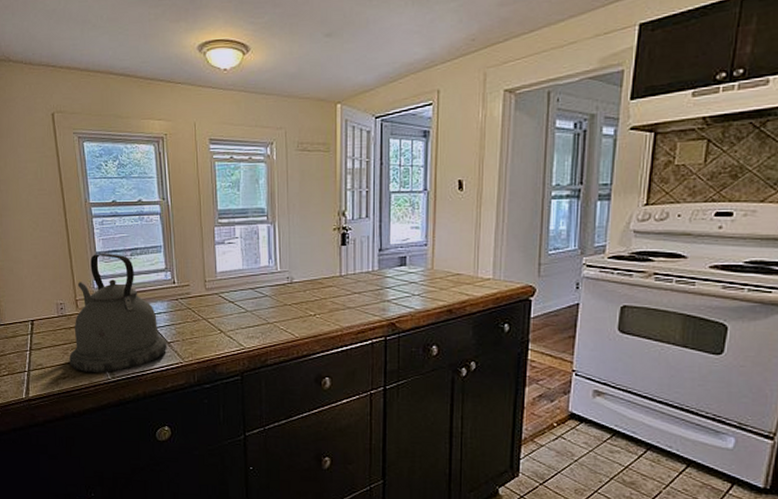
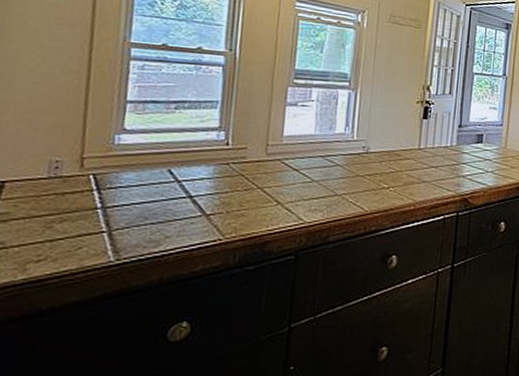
kettle: present [69,253,168,373] -> none [51,102,206,254]

